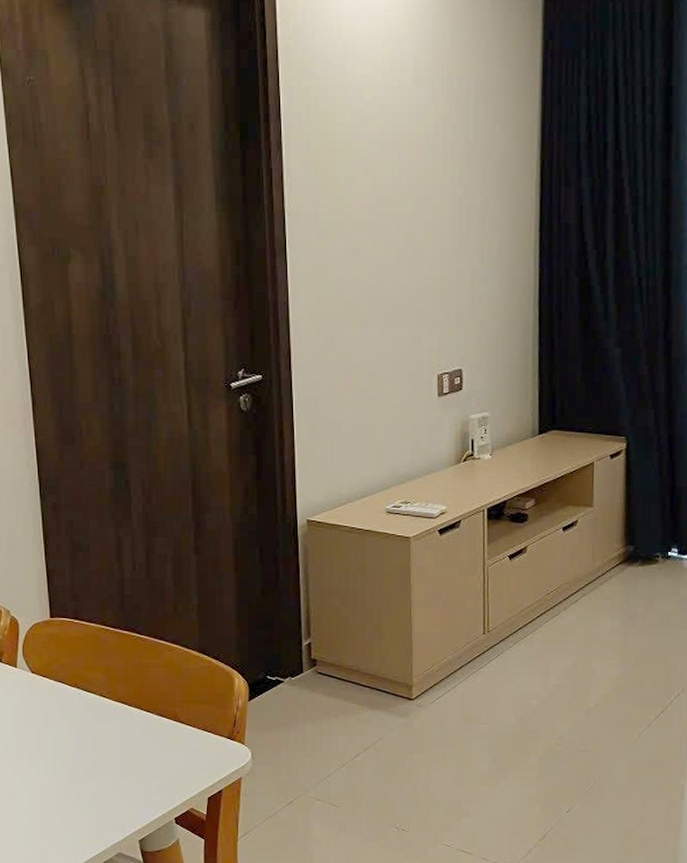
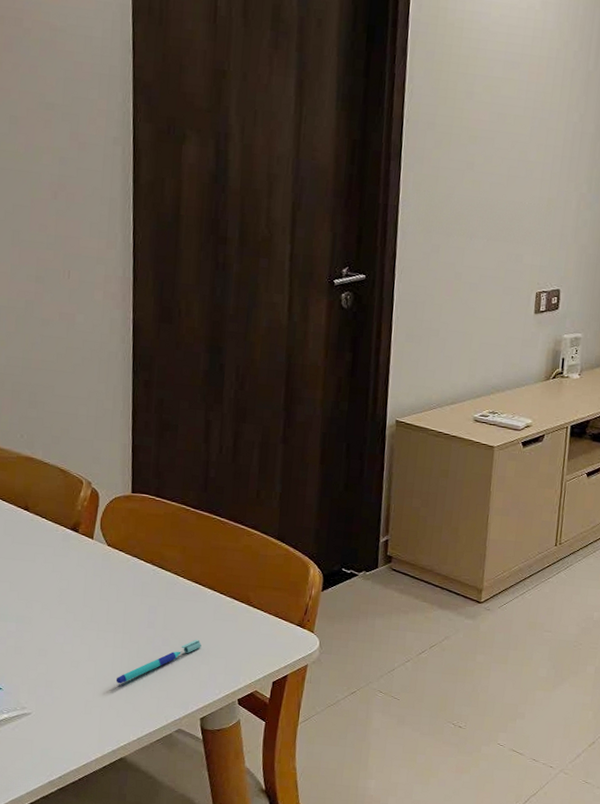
pen: none [51,760,133,811] -> present [115,639,201,684]

